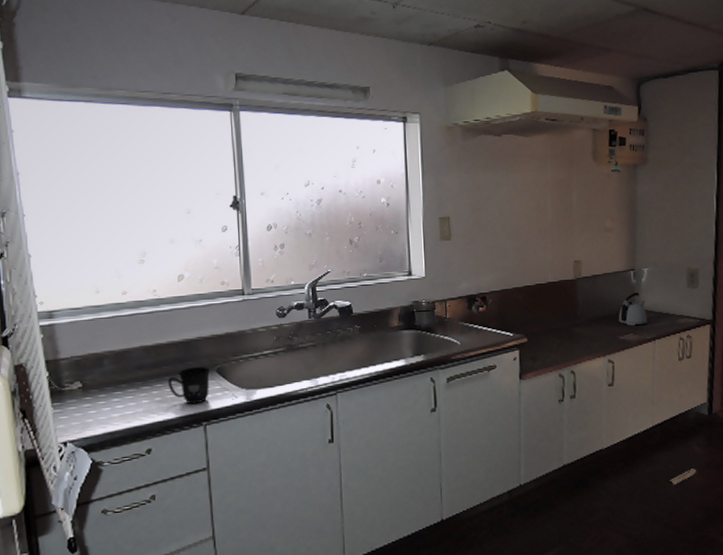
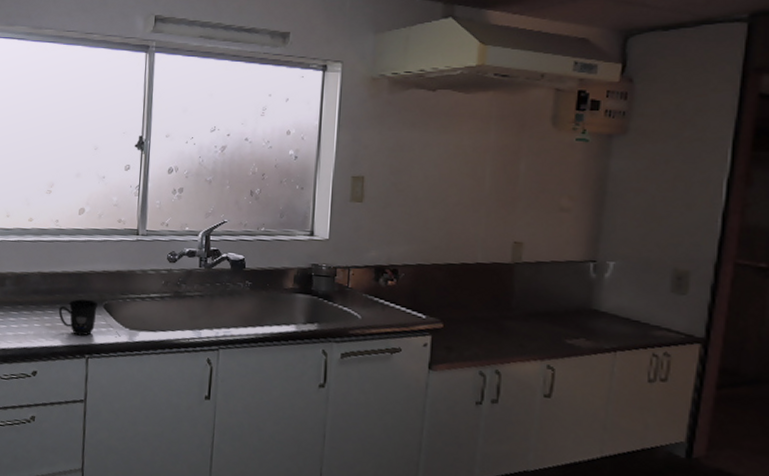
kettle: present [618,292,647,326] -> none [566,289,608,330]

